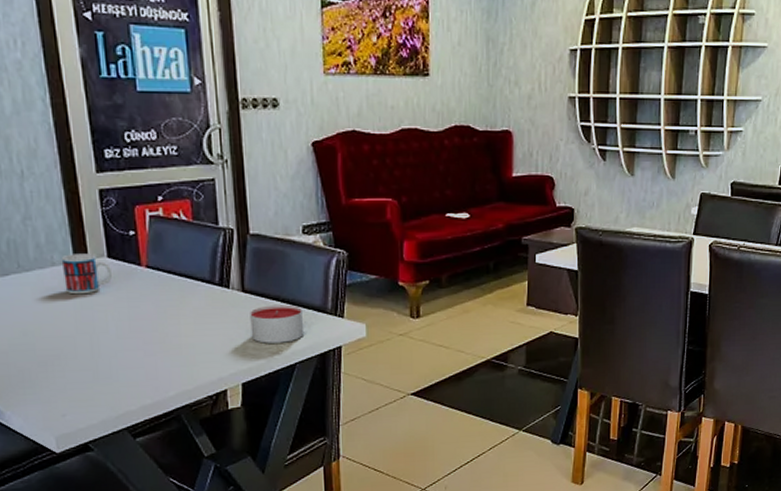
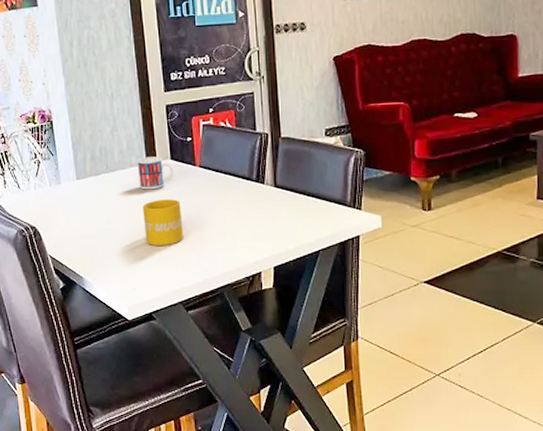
mug: none [70,306,127,362] -> present [142,199,183,245]
candle: present [250,304,305,344] -> none [281,198,327,232]

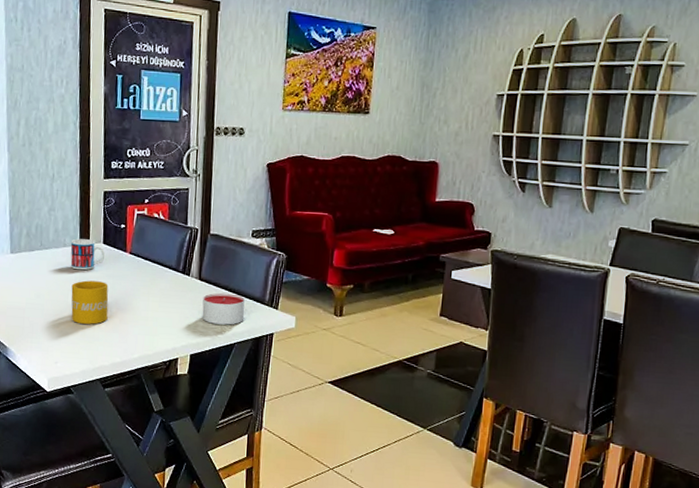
candle: none [281,198,327,232] -> present [202,292,245,325]

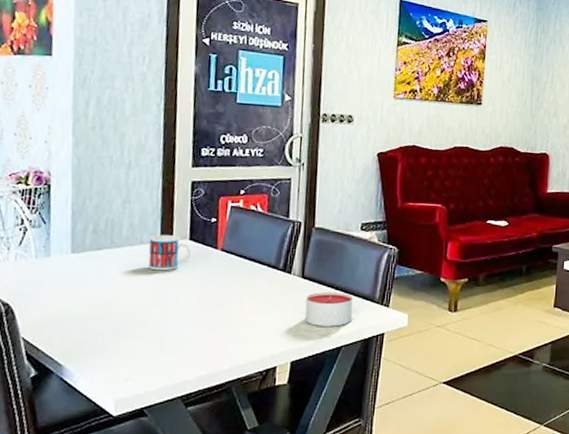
mug: present [71,280,109,324] -> none [147,282,195,333]

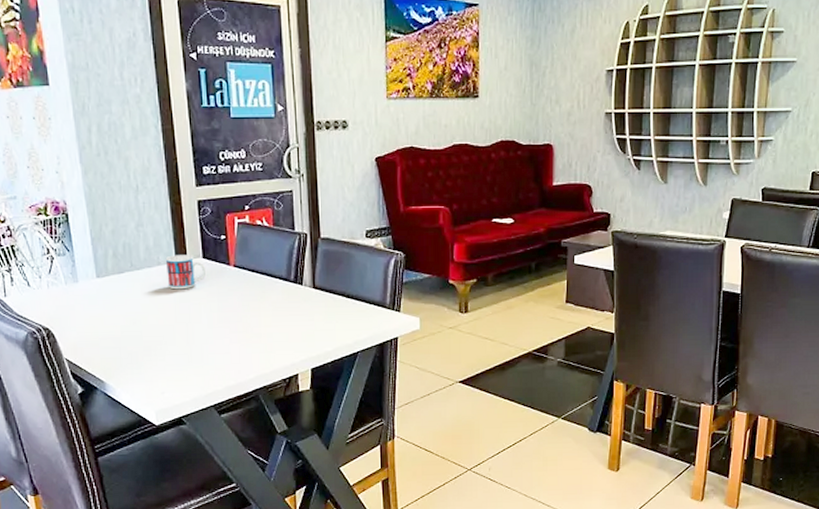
candle: present [304,291,353,327] -> none [319,300,366,334]

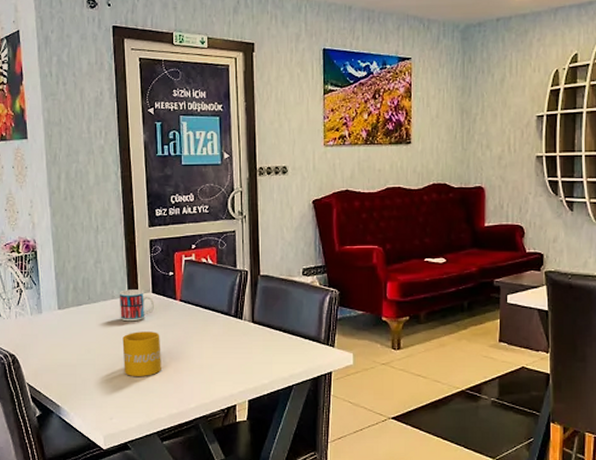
mug: none [171,300,216,348] -> present [122,332,161,376]

